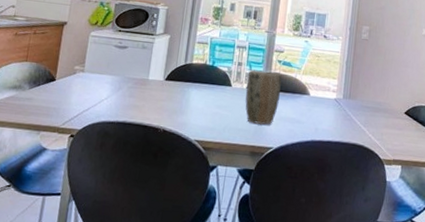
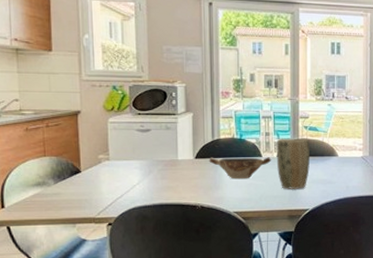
bowl: none [178,80,241,107] -> present [209,157,272,179]

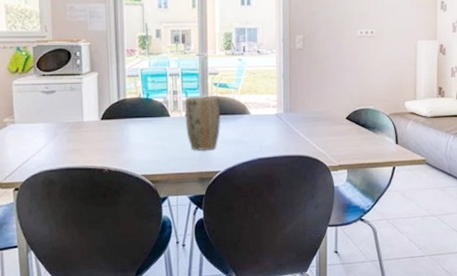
bowl: present [209,157,272,179] -> none [115,117,180,141]

